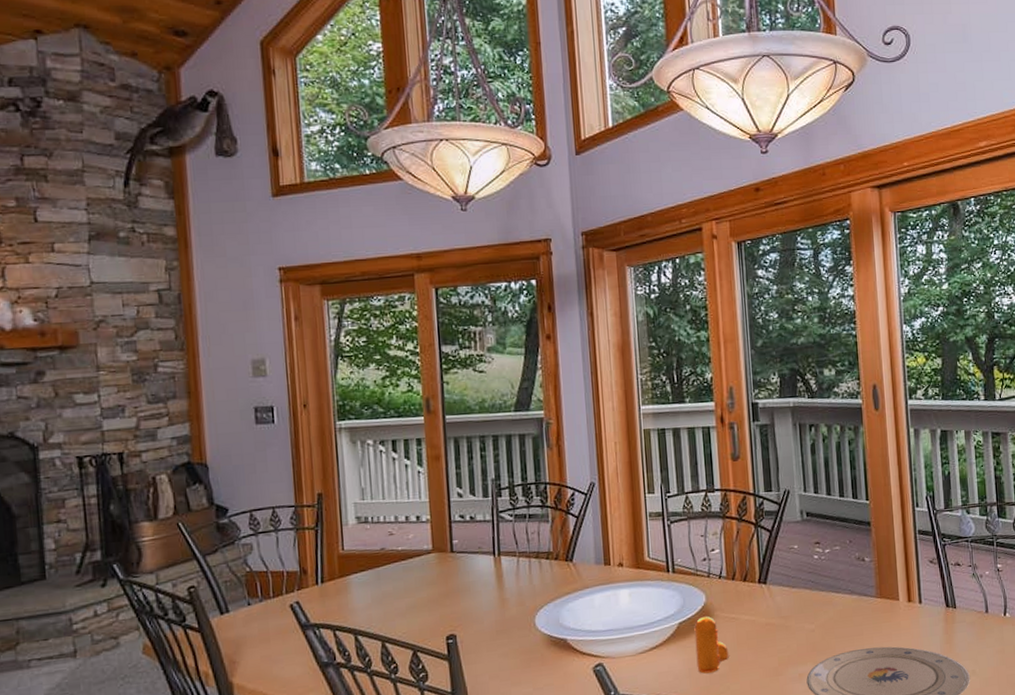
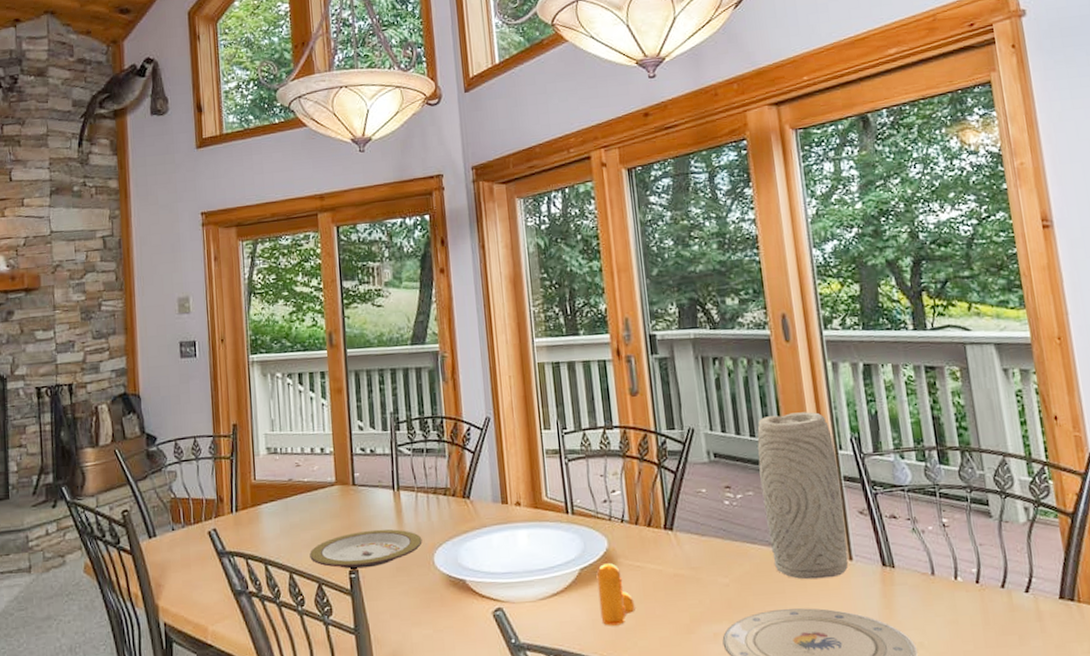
plate: none [404,594,524,635] -> present [309,529,422,569]
vase: none [845,473,918,622] -> present [757,411,849,580]

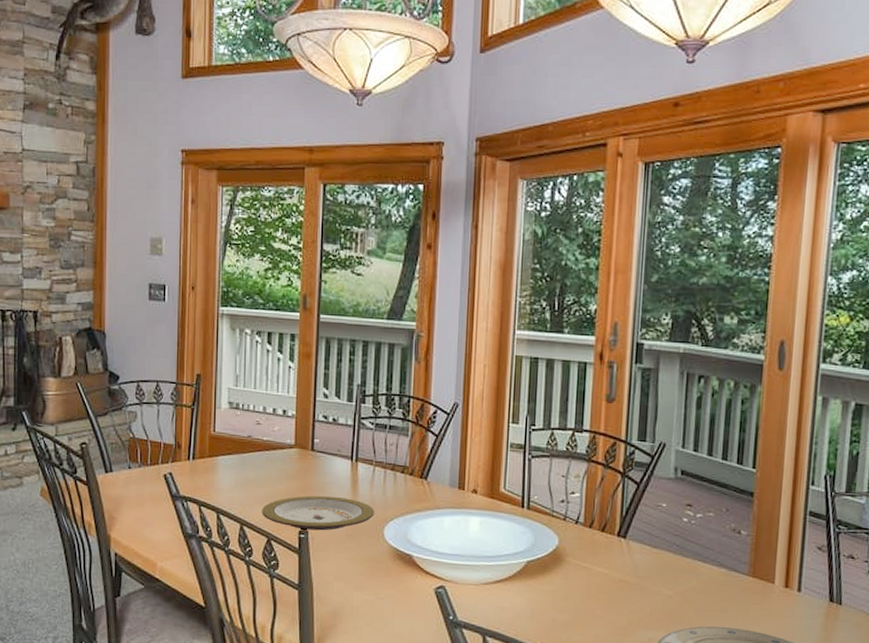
pepper shaker: present [596,562,635,626] -> none [540,559,576,619]
vase: present [757,411,849,580] -> none [721,442,807,605]

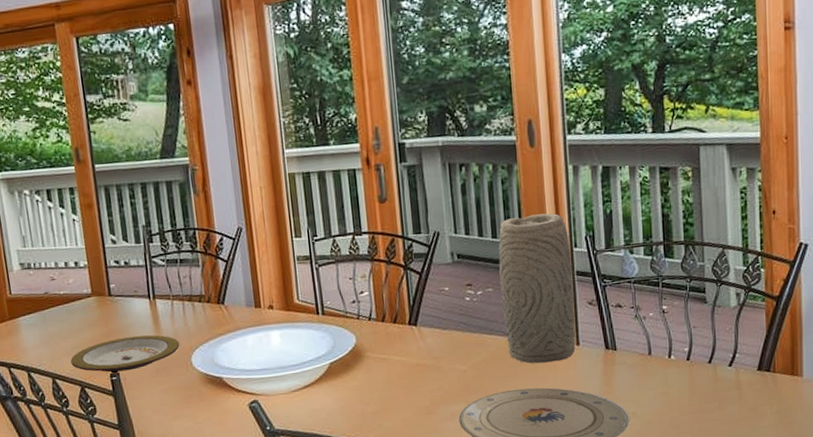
vase: none [721,442,807,605] -> present [498,213,576,364]

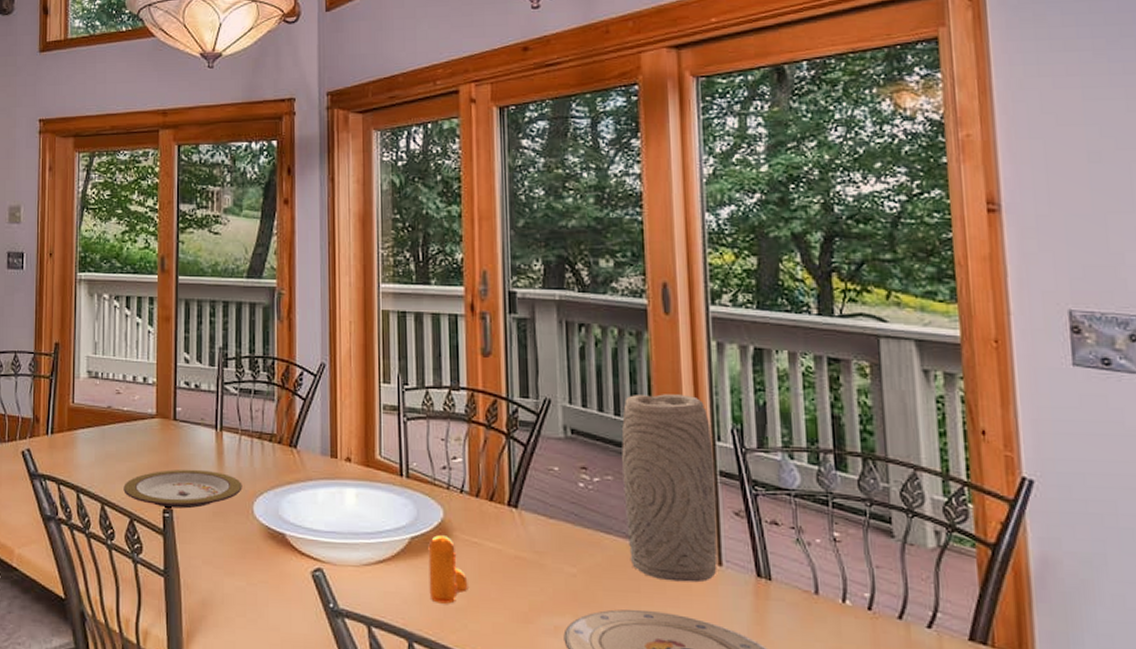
pepper shaker: none [345,356,381,412] -> present [428,534,468,604]

